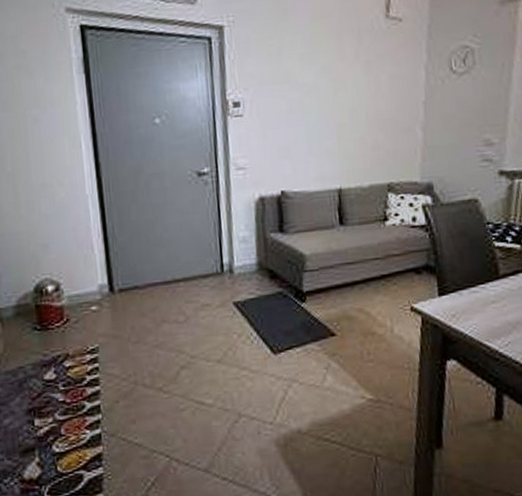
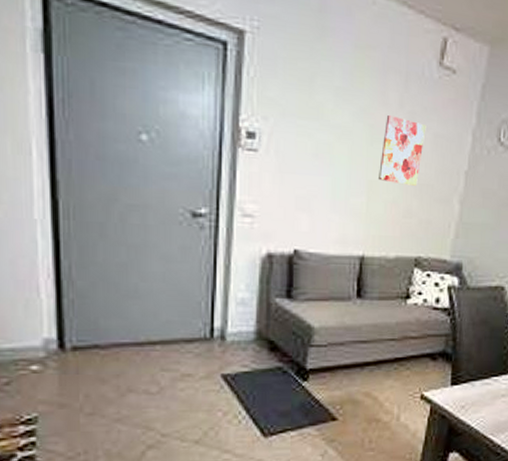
wall art: none [344,66,382,123] -> present [377,114,426,186]

